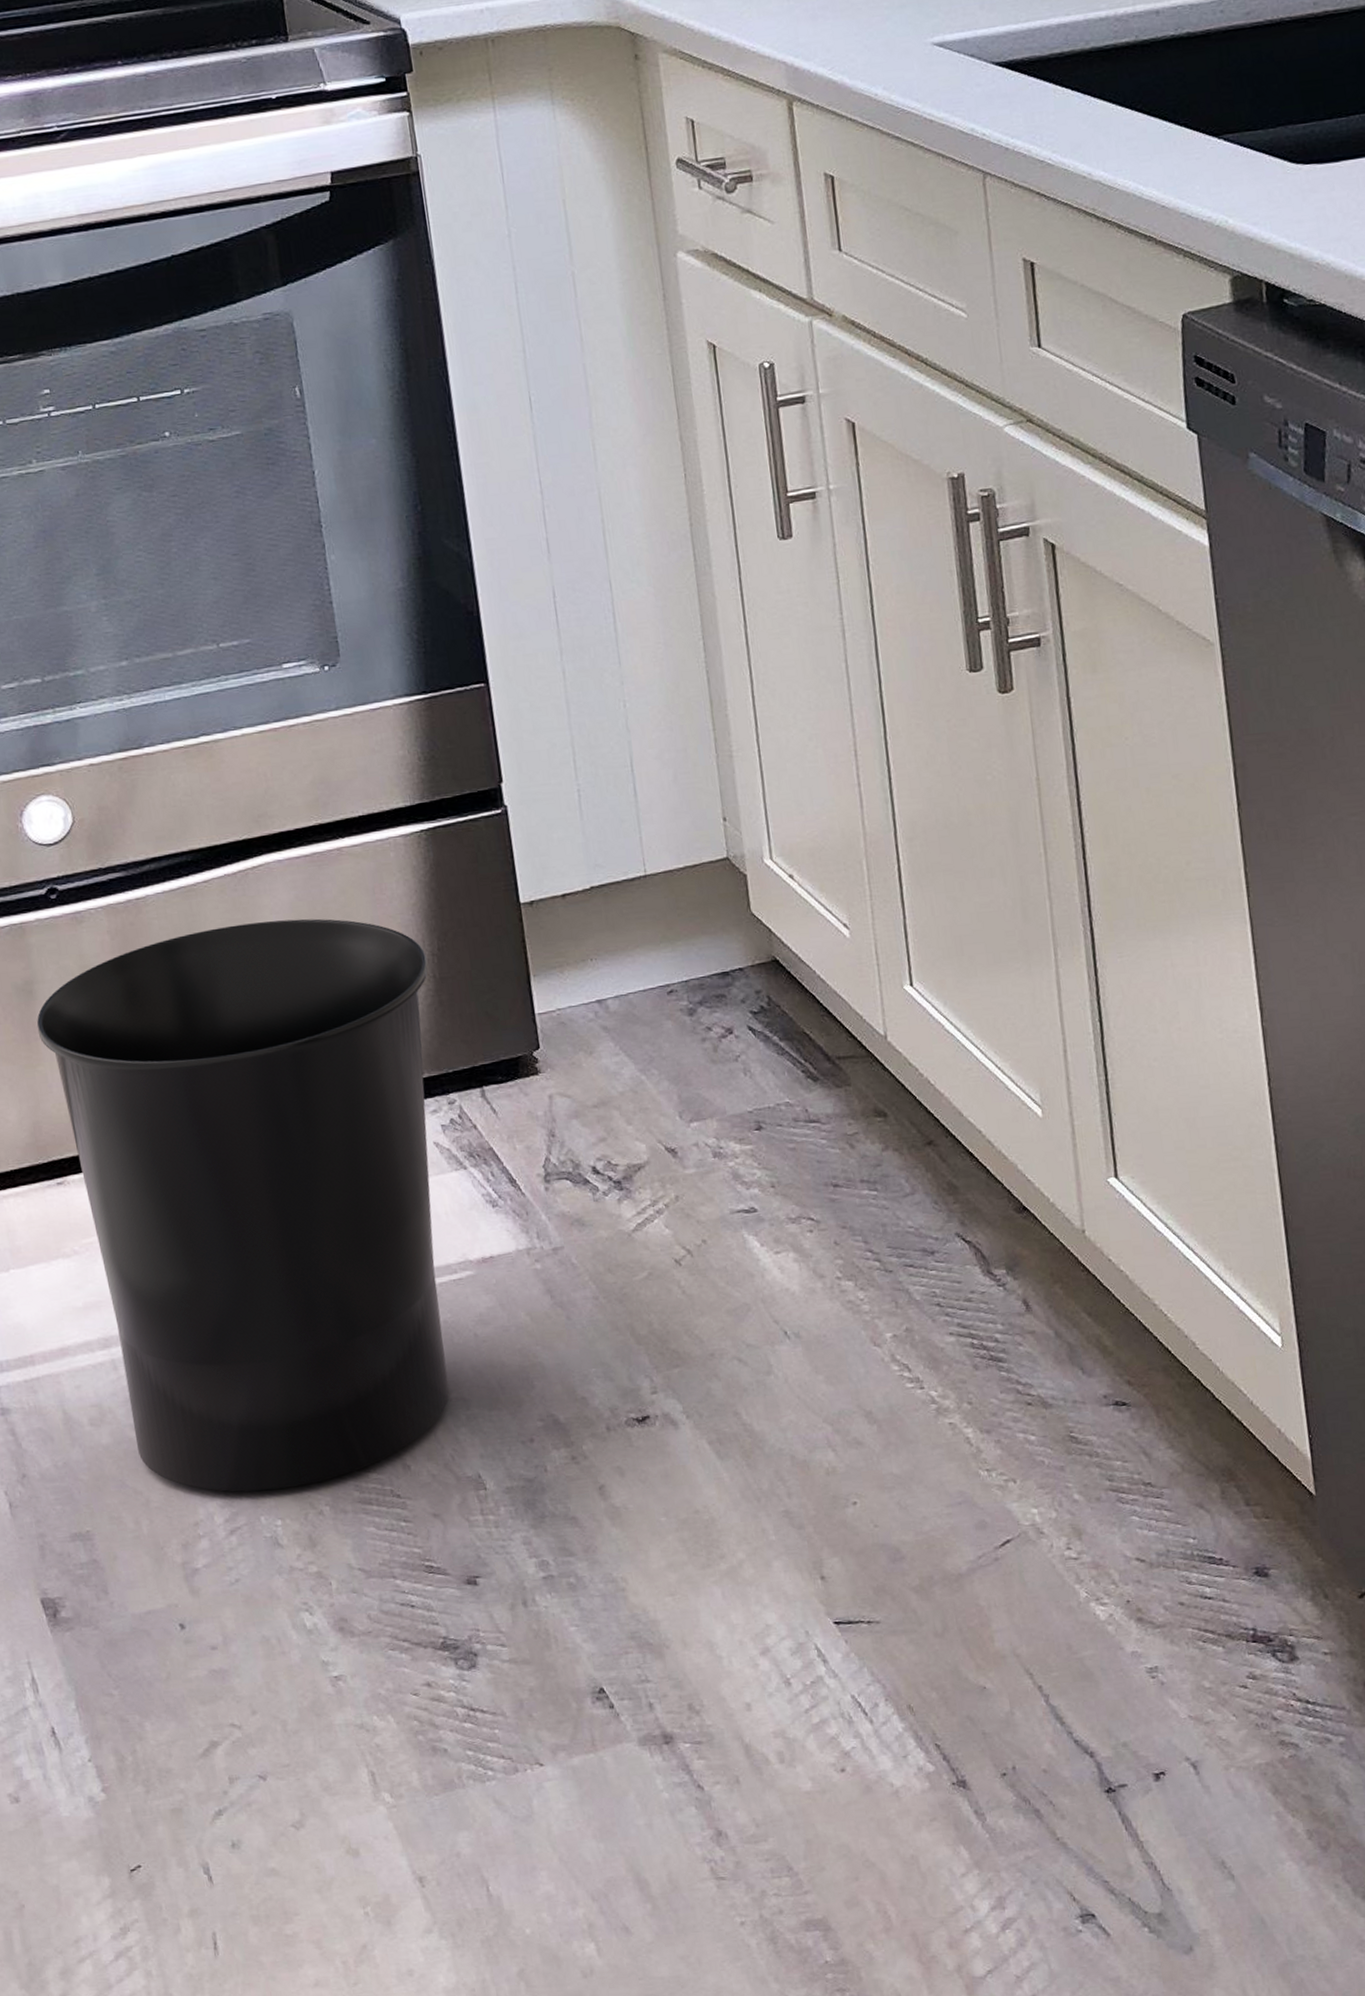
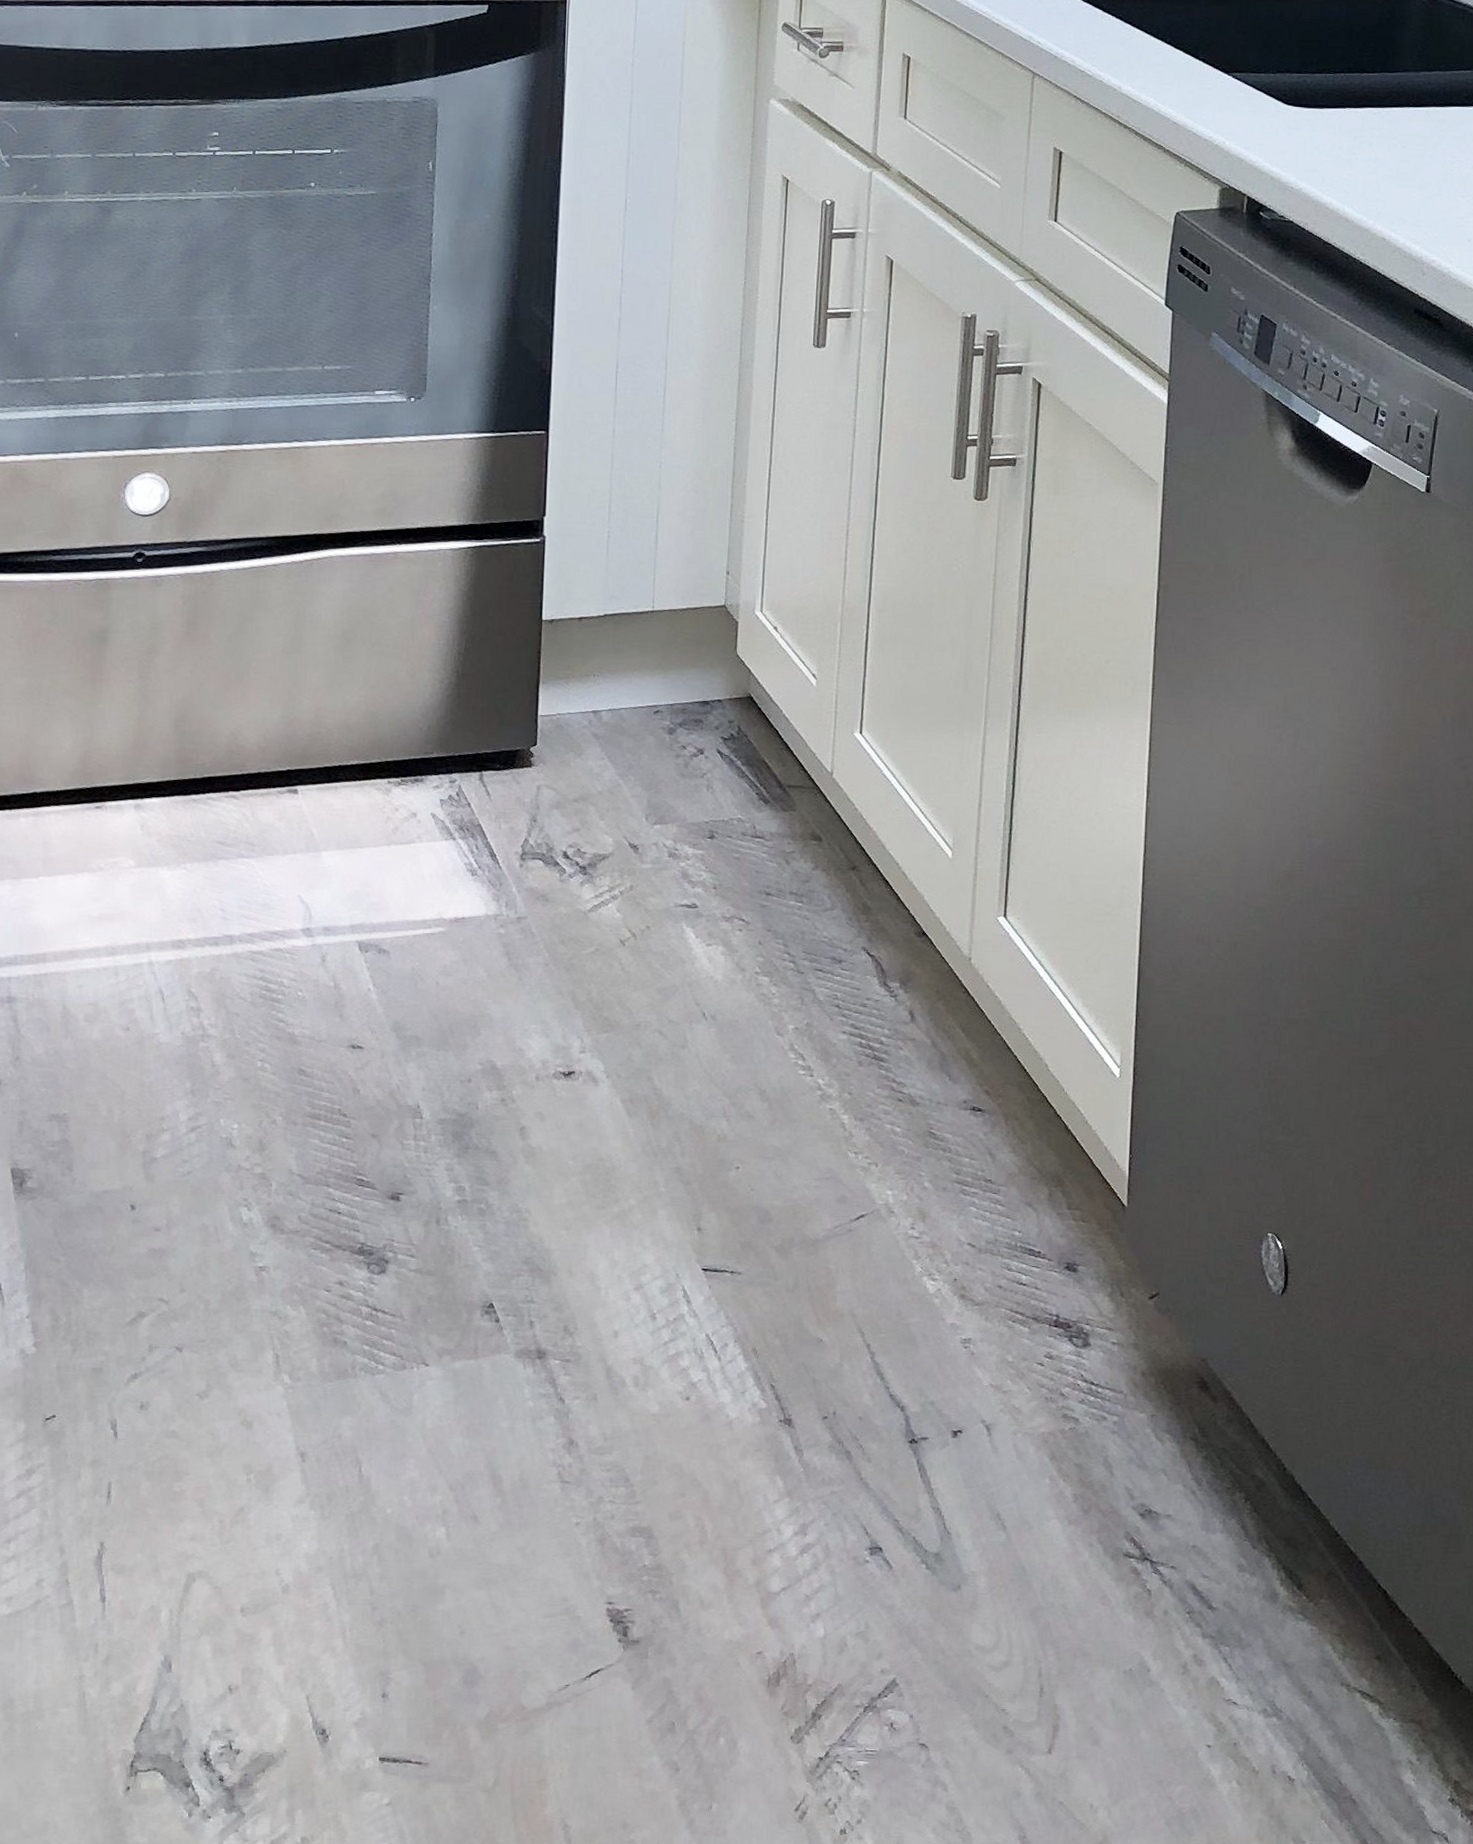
waste bin: present [36,918,449,1493] -> none [104,605,454,1098]

